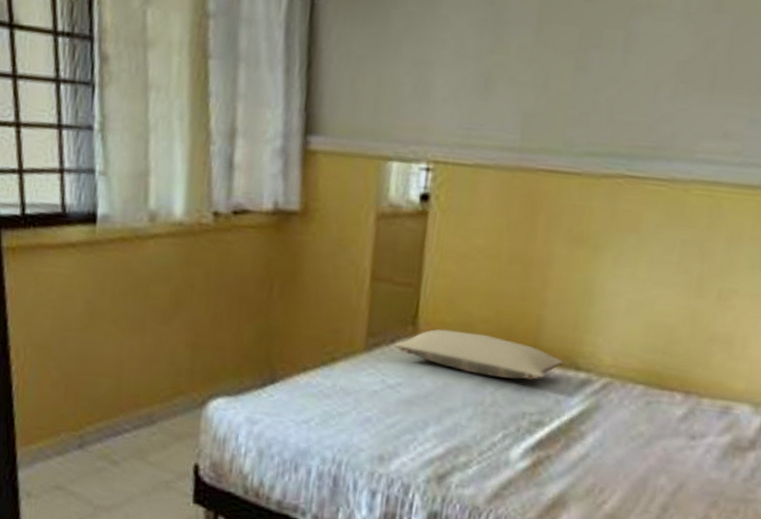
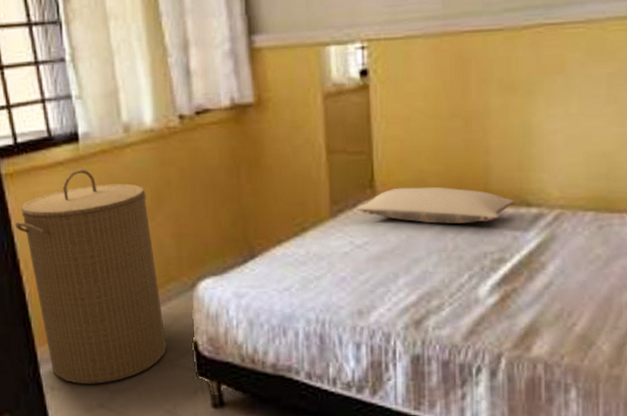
laundry hamper: none [10,254,165,497] -> present [15,169,167,384]

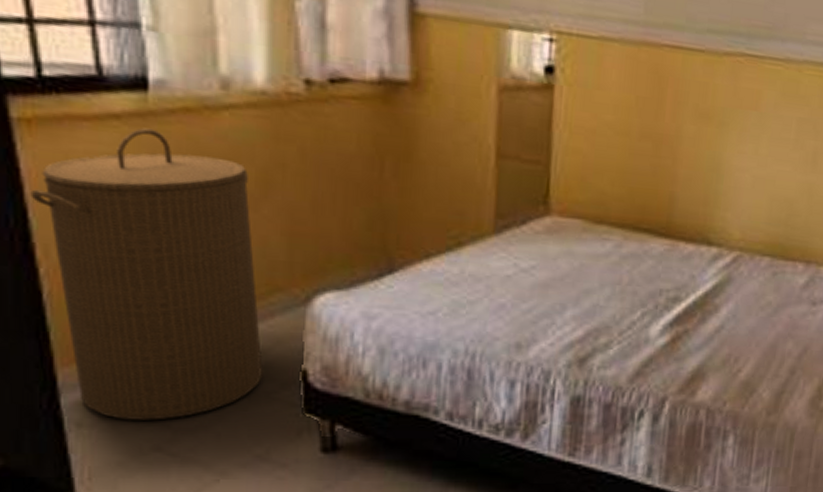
pillow: present [356,186,515,224] -> none [525,208,697,257]

